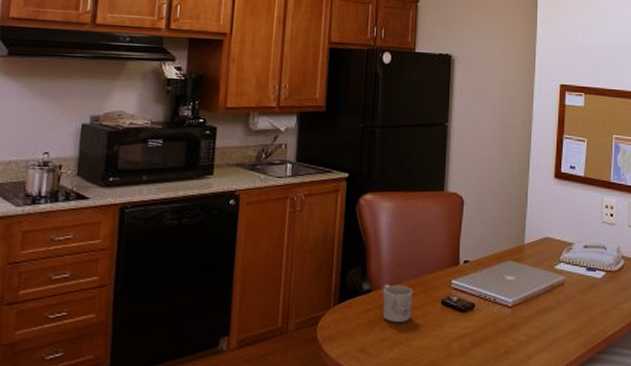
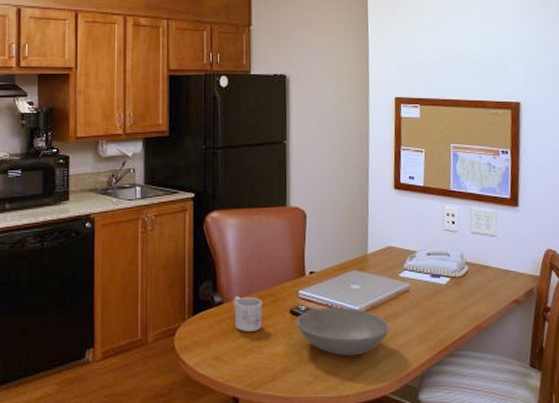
bowl: none [446,299,542,351] -> present [296,307,390,356]

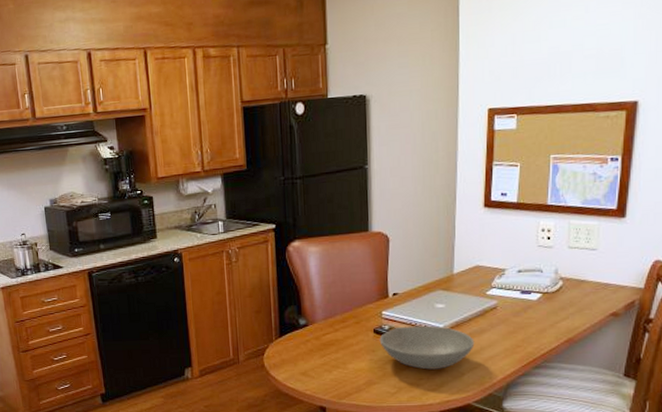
mug: present [233,296,263,331] -> none [317,319,347,350]

